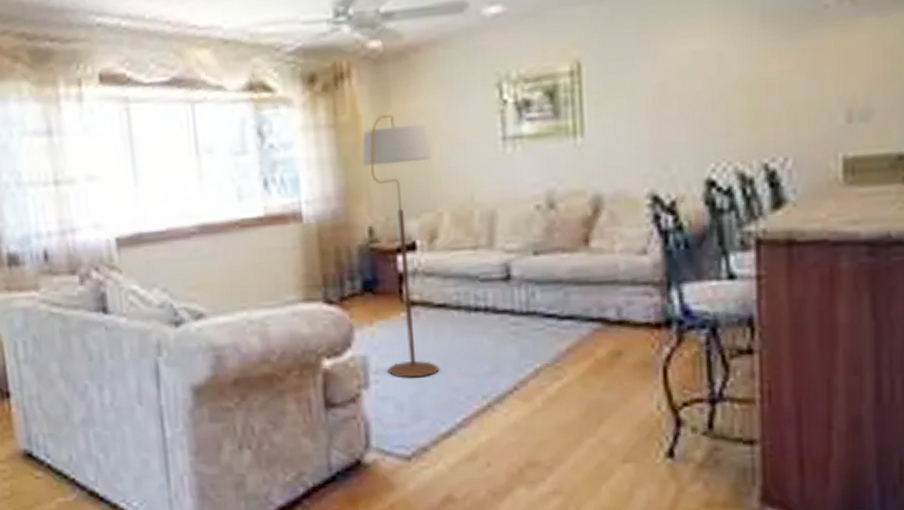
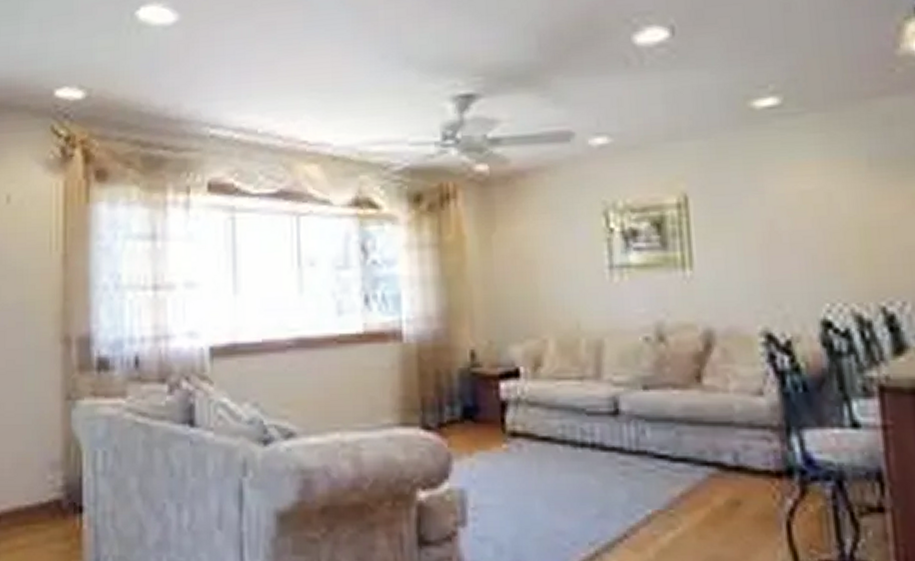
floor lamp: present [361,114,439,378] -> none [465,237,542,518]

